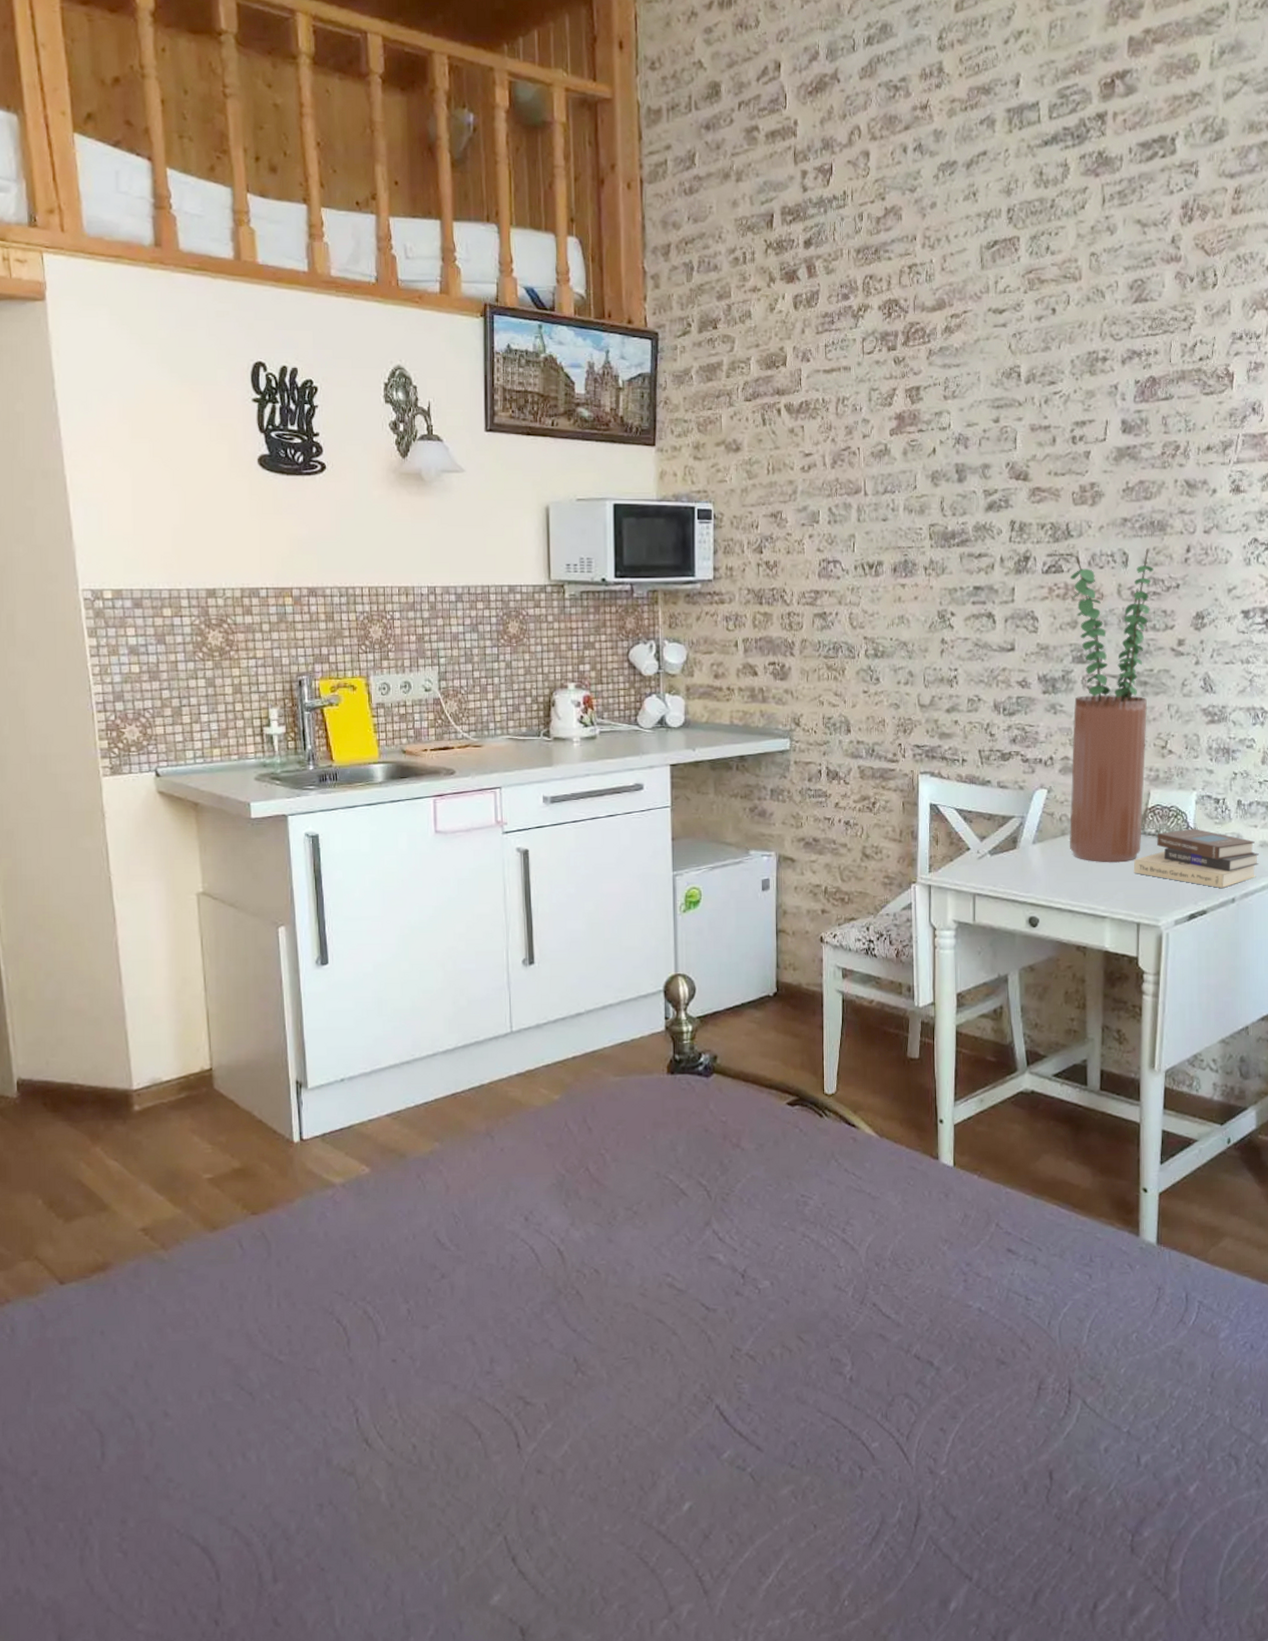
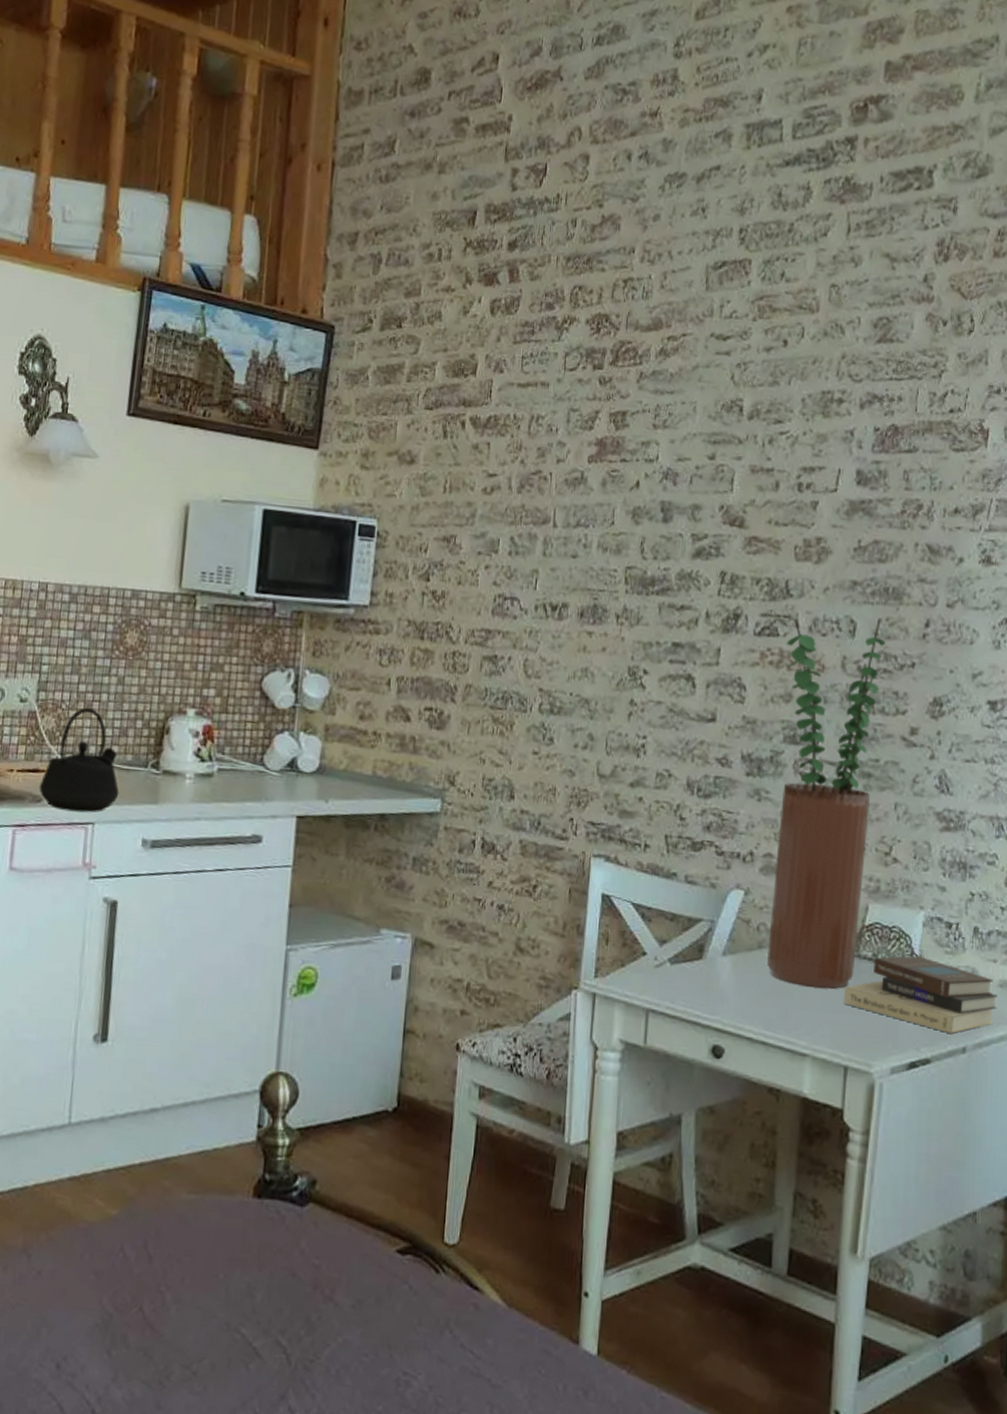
kettle: none [450,691,519,780] -> present [39,708,119,813]

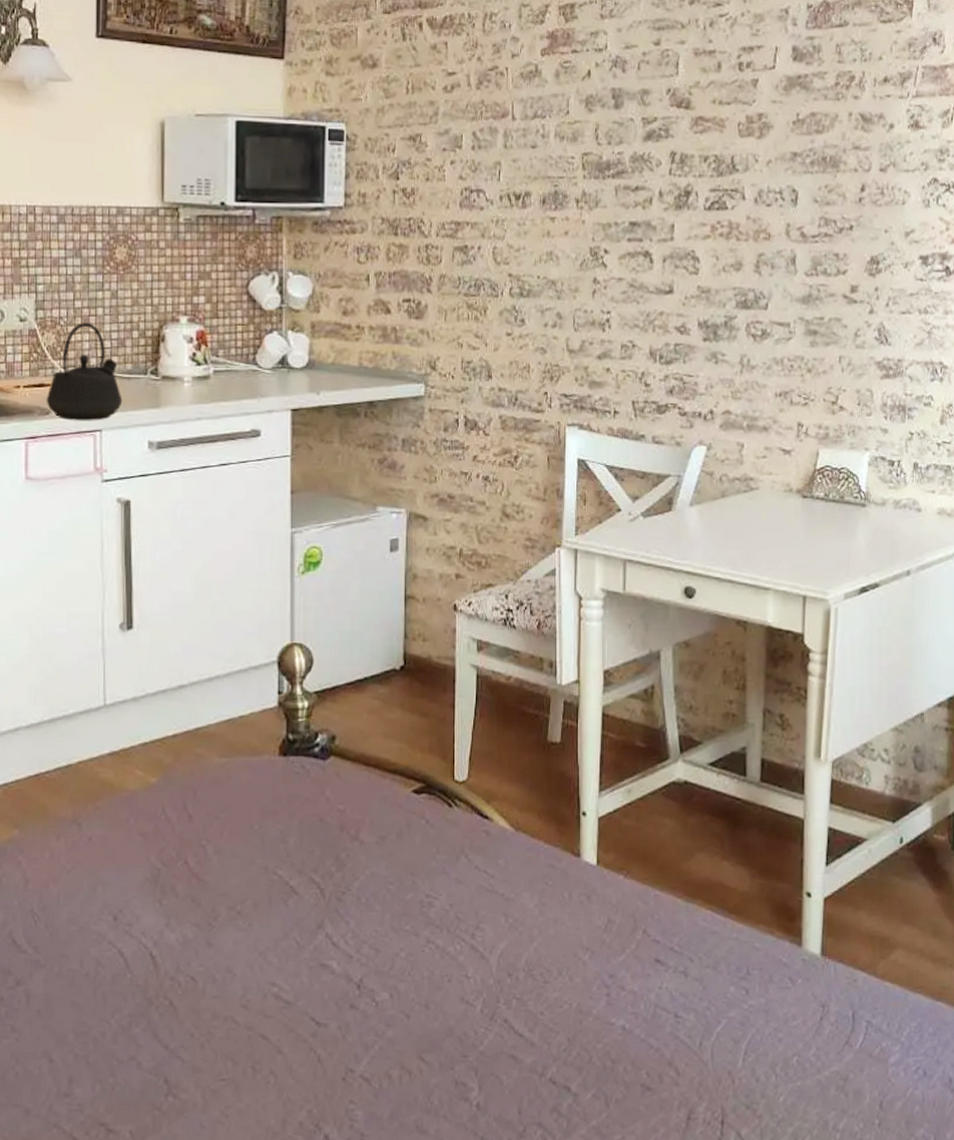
vase: present [767,617,885,989] -> none [731,185,825,529]
books: present [843,956,998,1033] -> none [799,493,937,559]

